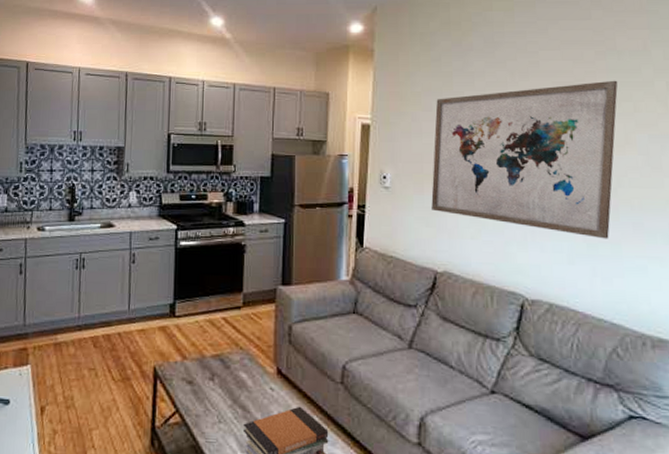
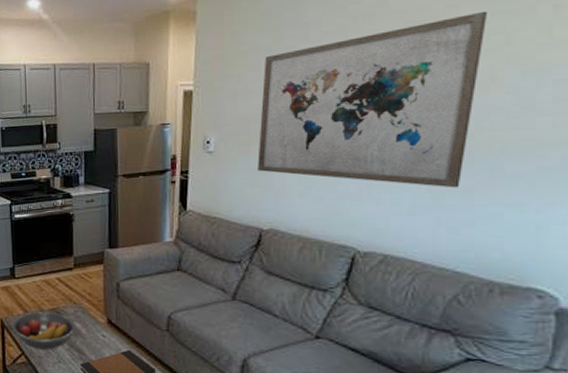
fruit bowl: none [167,358,241,406] -> present [12,312,76,350]

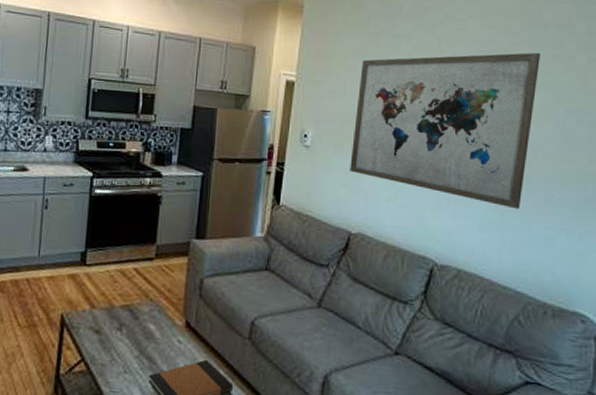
fruit bowl: present [12,312,76,350] -> none [74,308,149,356]

